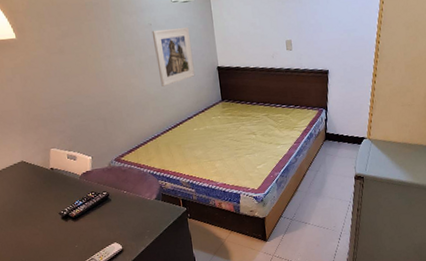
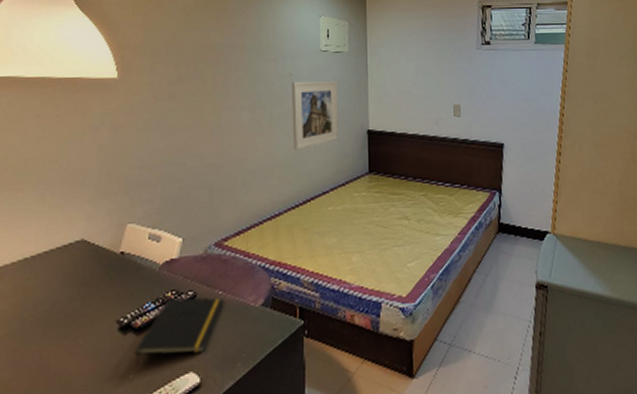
notepad: none [75,195,129,241] -> present [135,297,224,367]

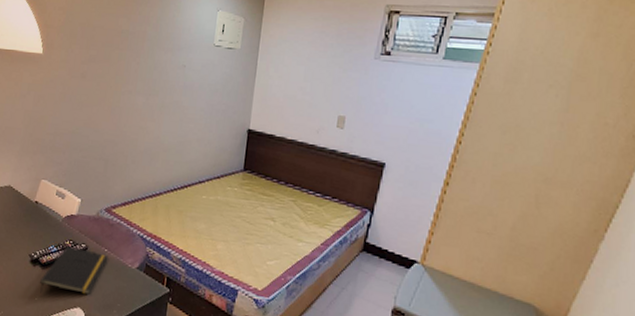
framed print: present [291,80,339,151] -> none [178,73,227,140]

